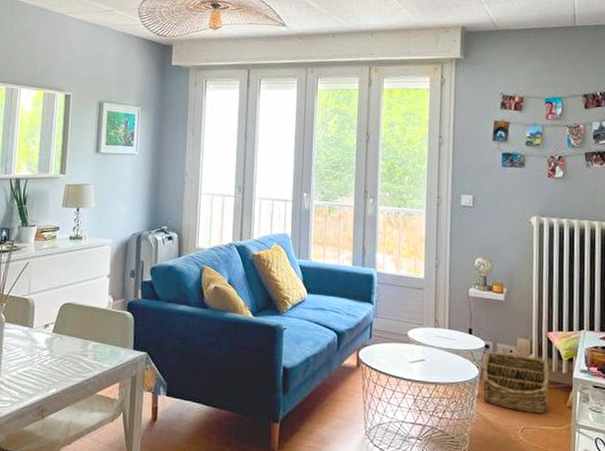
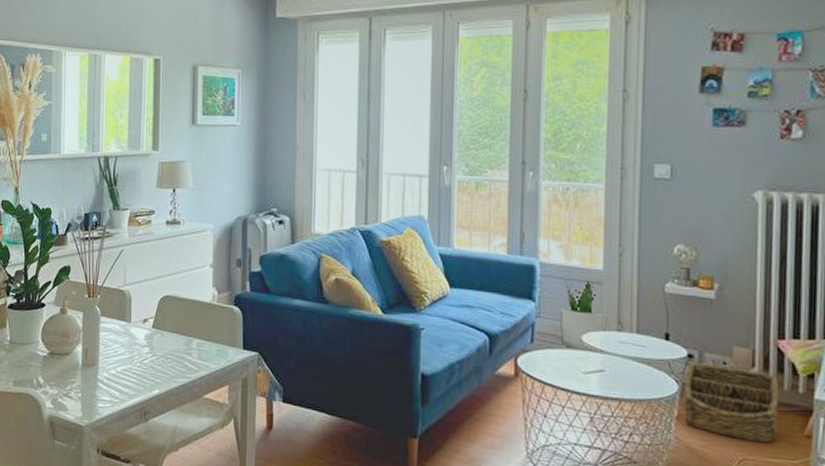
planter: none [392,285,425,344] -> present [560,278,605,351]

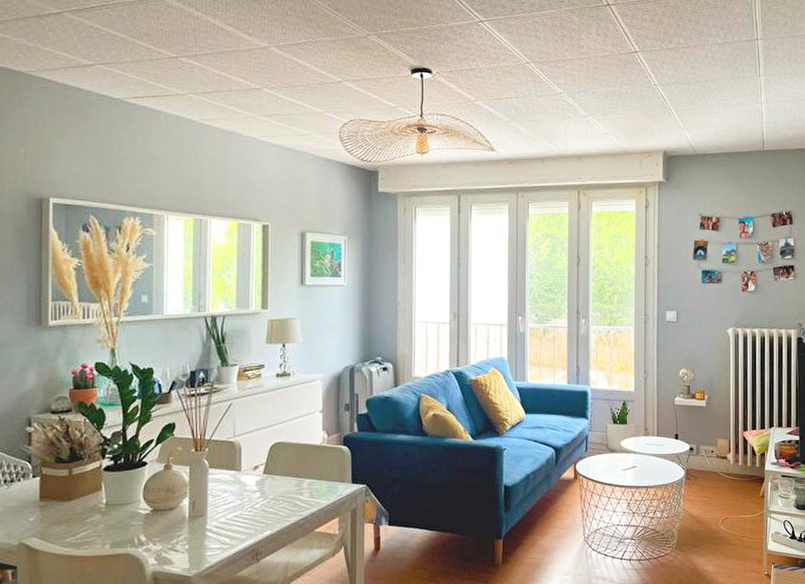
basket: present [683,362,779,442] -> none [688,453,745,505]

